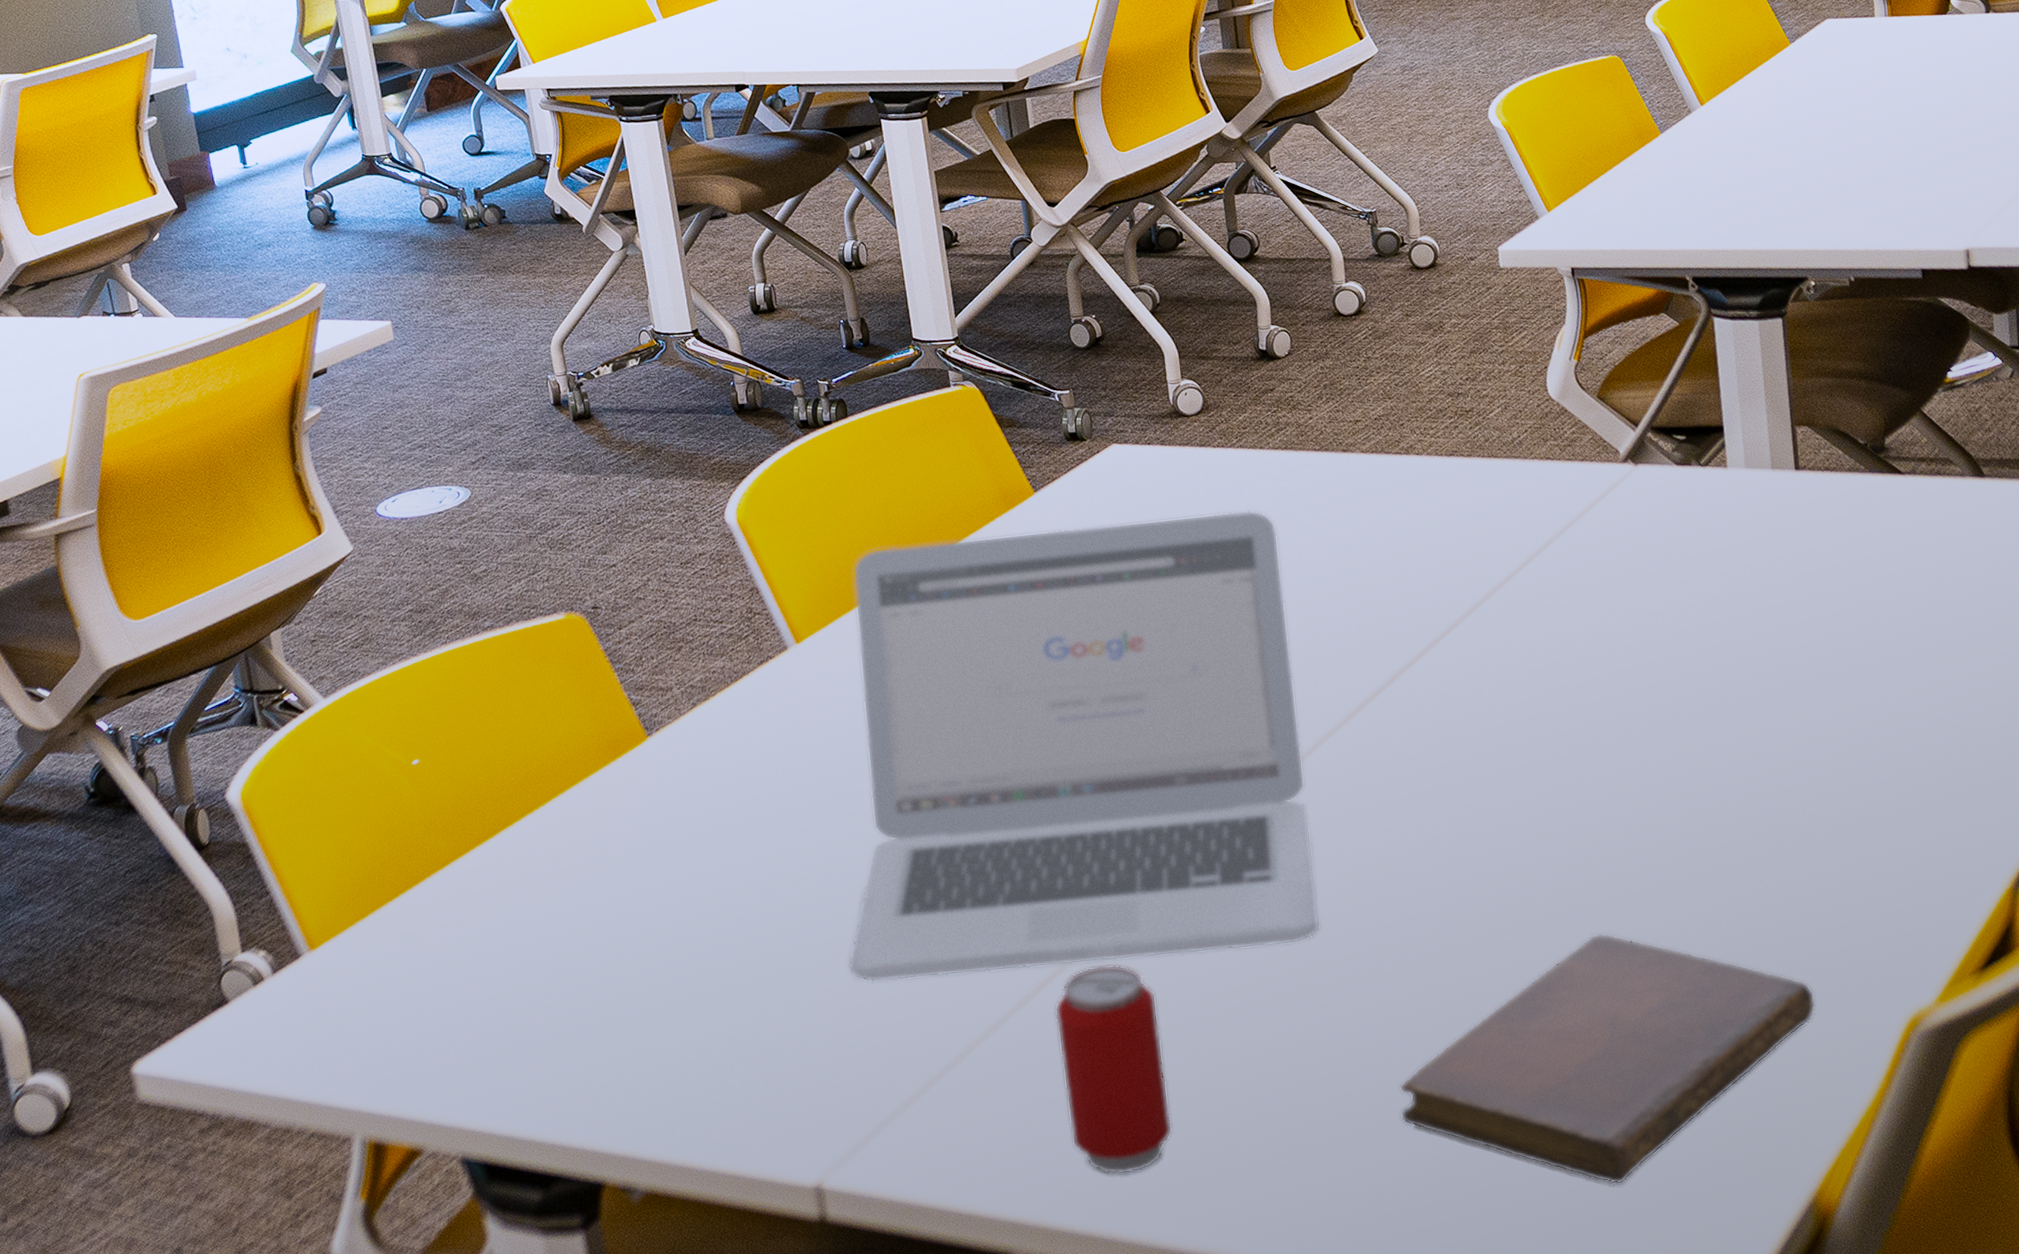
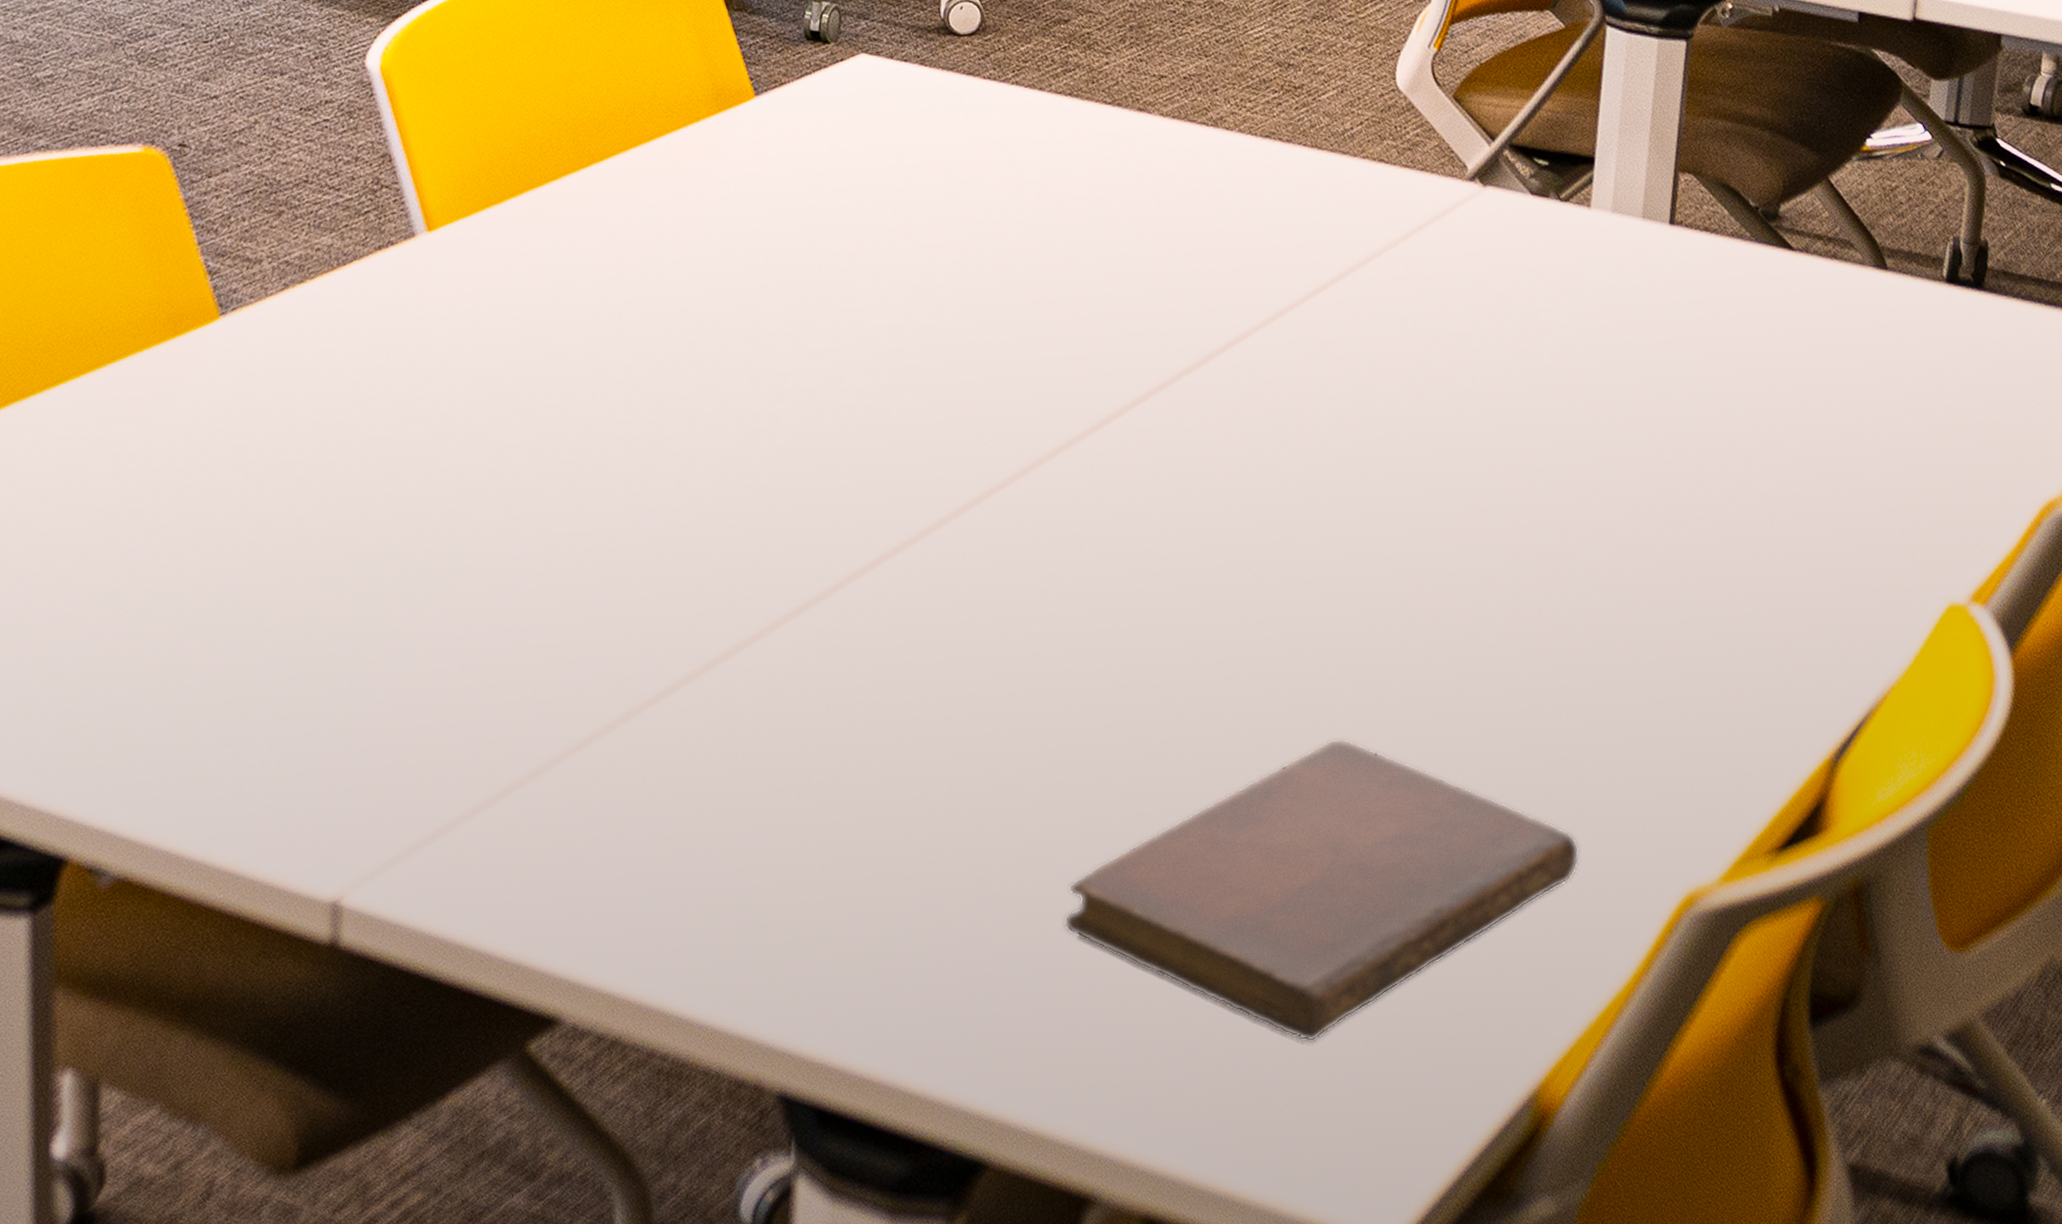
laptop: present [847,510,1321,983] -> none [420,131,1042,695]
beverage can: present [1054,964,1173,1175] -> none [660,685,794,943]

